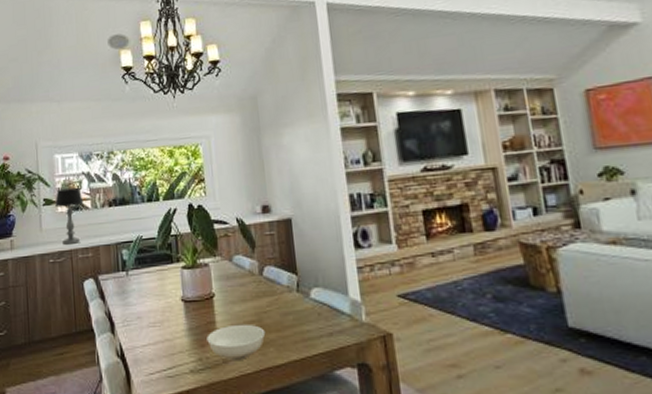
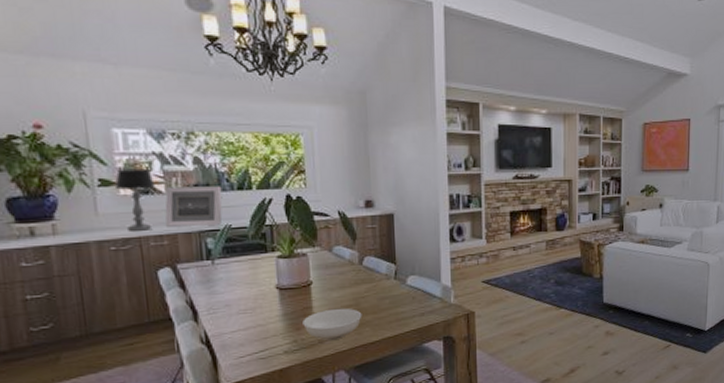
picture frame: none [90,199,135,240] -> present [165,186,223,227]

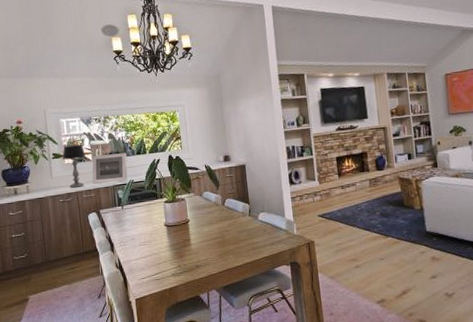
bowl: present [302,308,362,341] -> none [184,239,227,266]

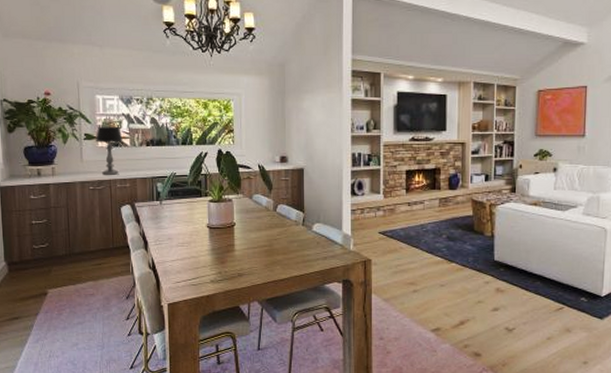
picture frame: present [92,153,128,184] -> none [129,141,170,173]

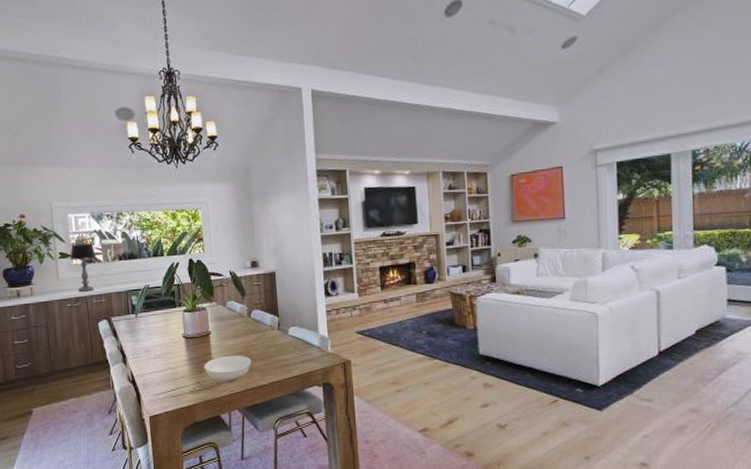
bowl: none [226,247,275,275] -> present [204,355,252,384]

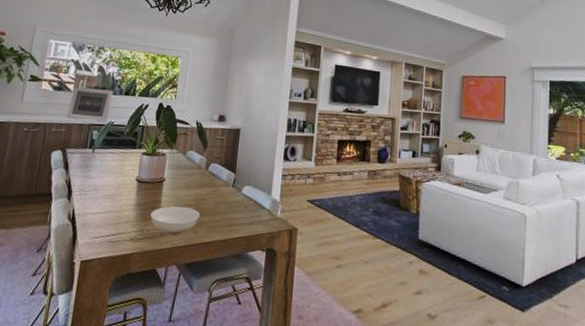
table lamp: present [70,243,96,293] -> none [38,69,68,120]
picture frame: none [103,254,143,288] -> present [67,87,114,121]

